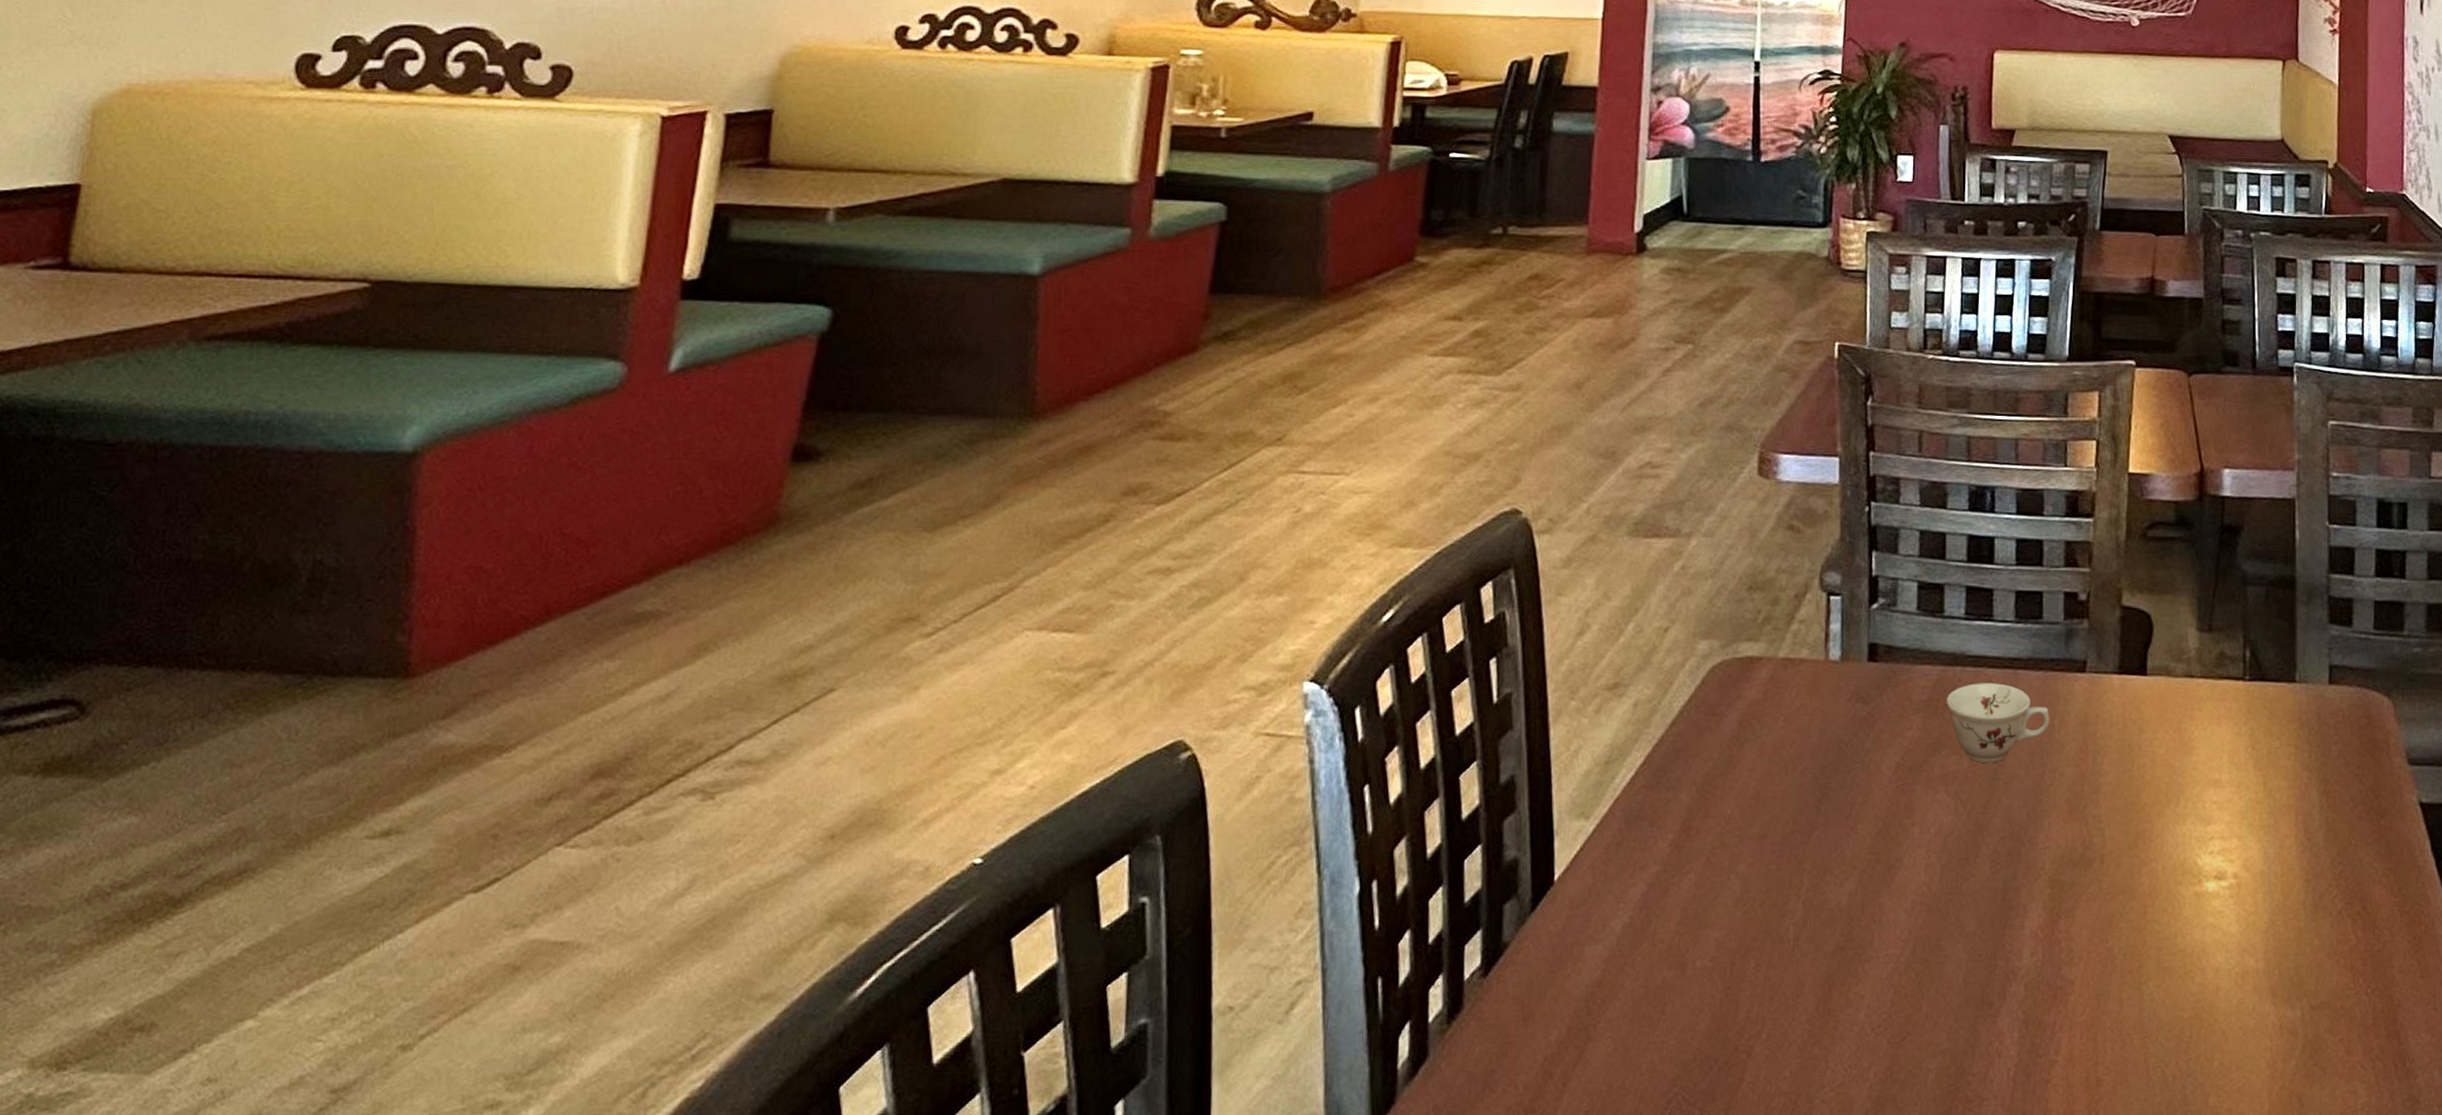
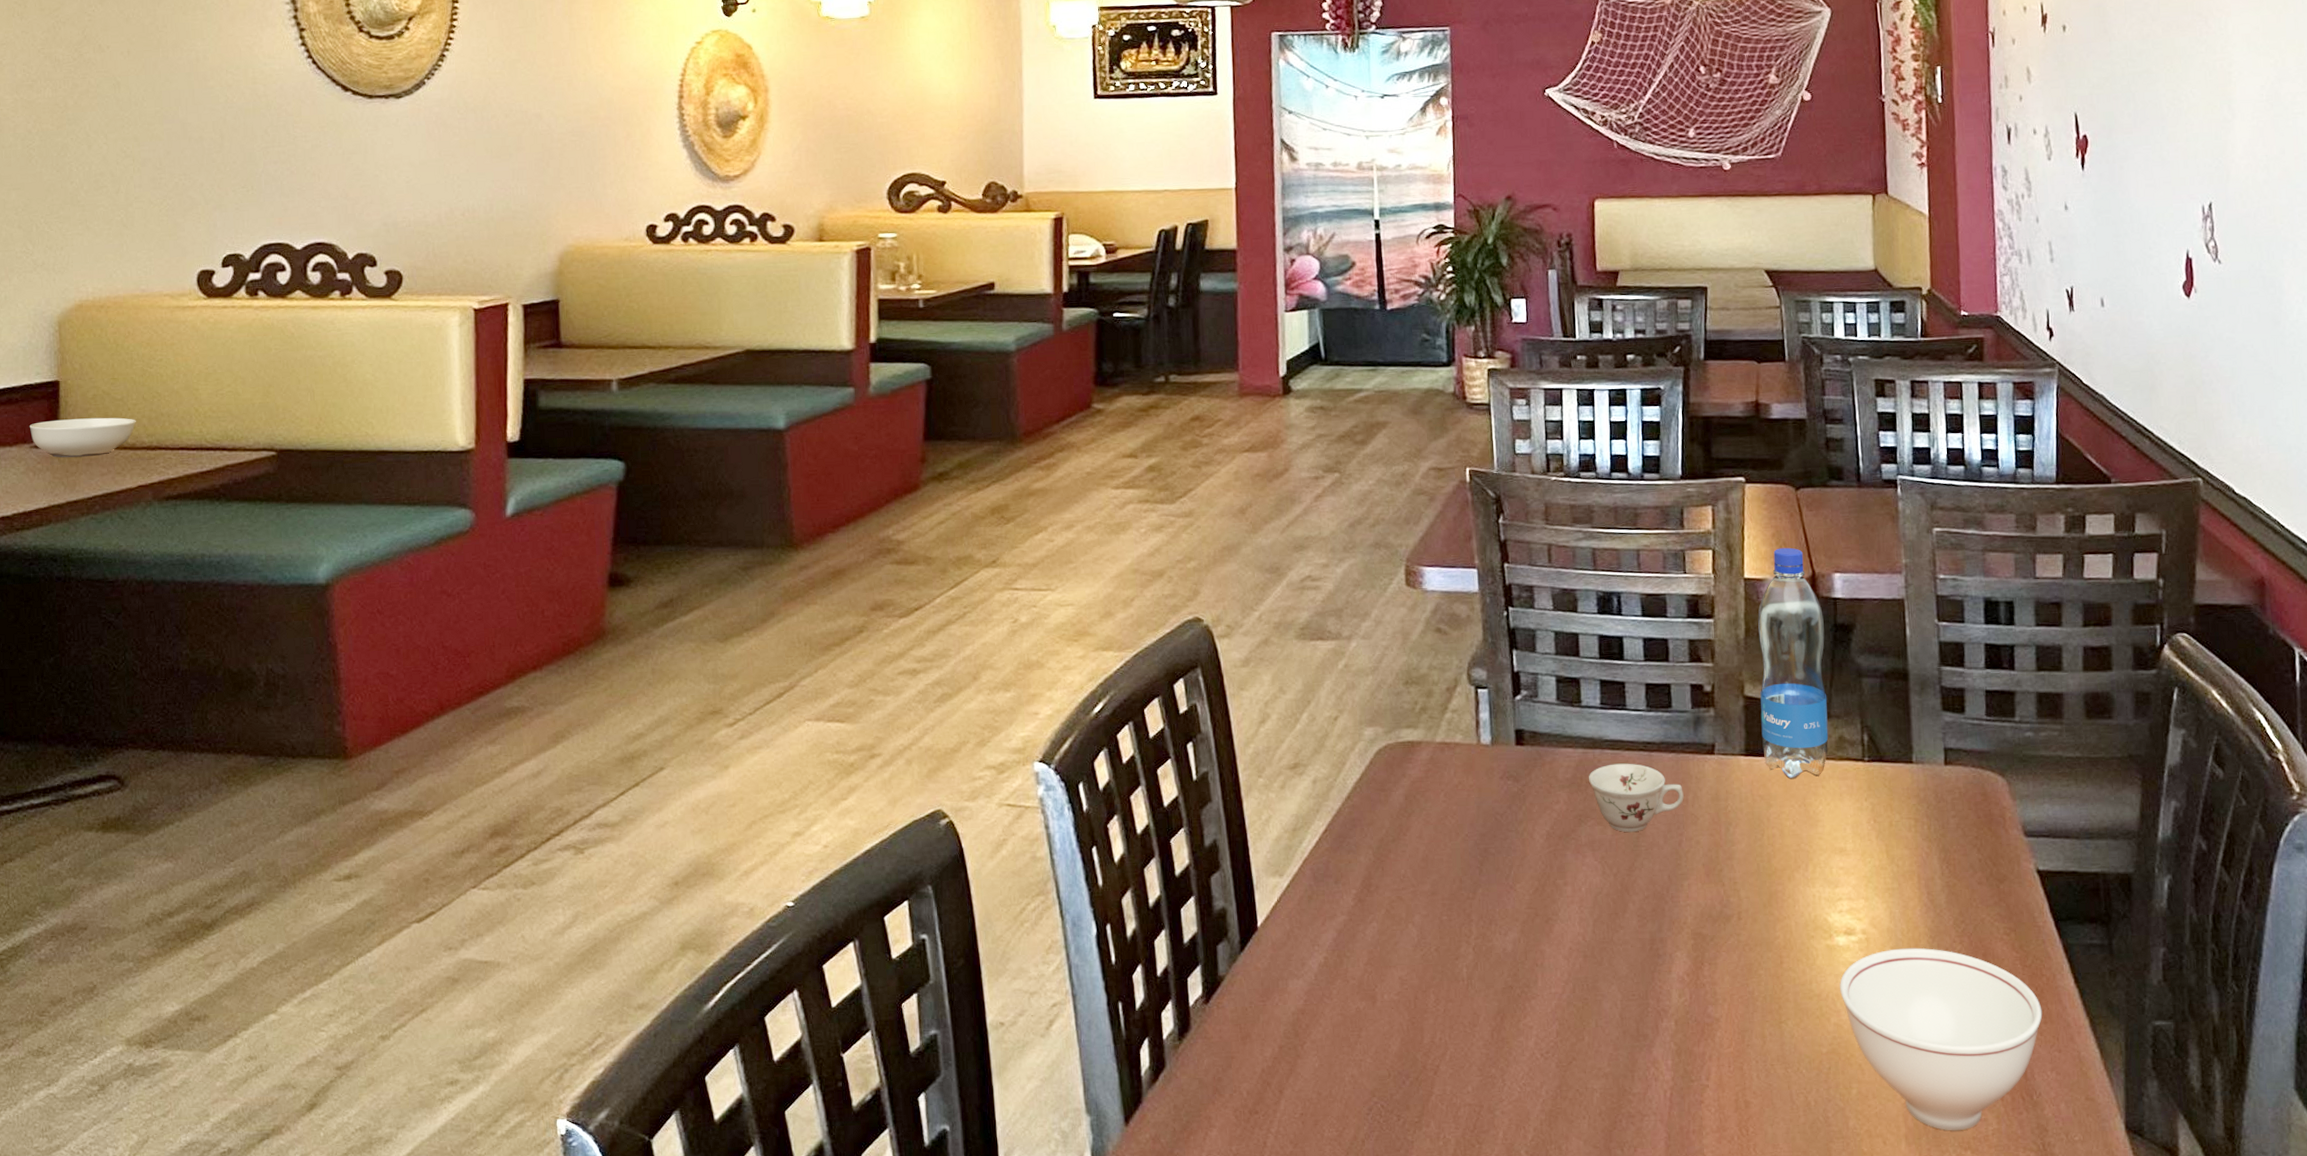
bowl: none [27,233,183,283] -> present [29,417,137,458]
bottle: none [2138,439,2210,701] -> present [1758,547,1829,780]
bowl: none [2207,893,2419,1107] -> present [1840,948,2043,1131]

